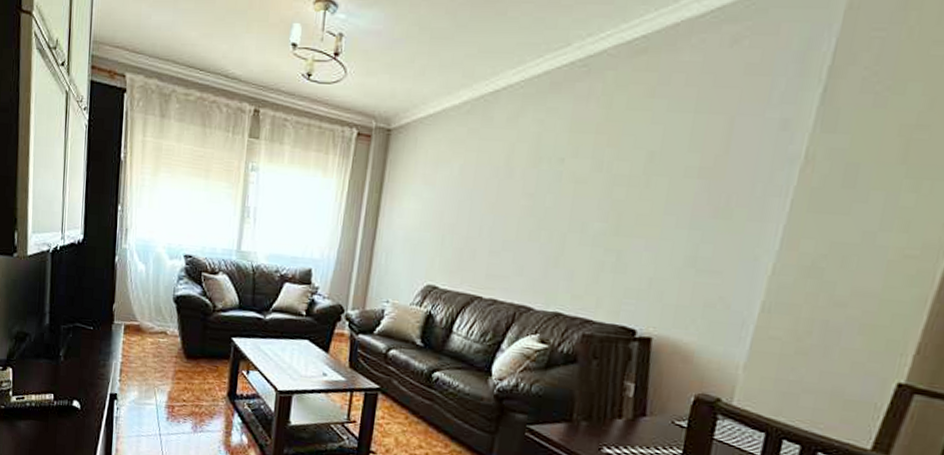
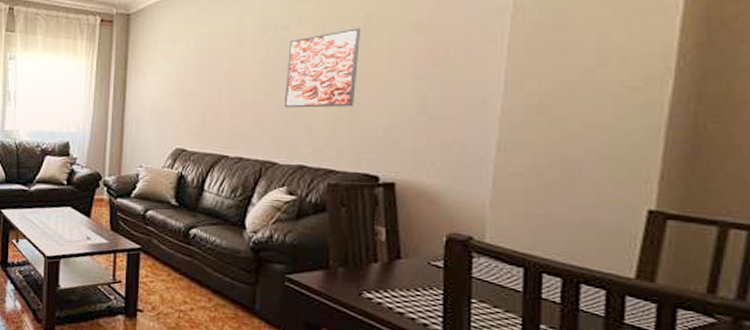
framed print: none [547,166,640,254] -> present [284,27,360,108]

